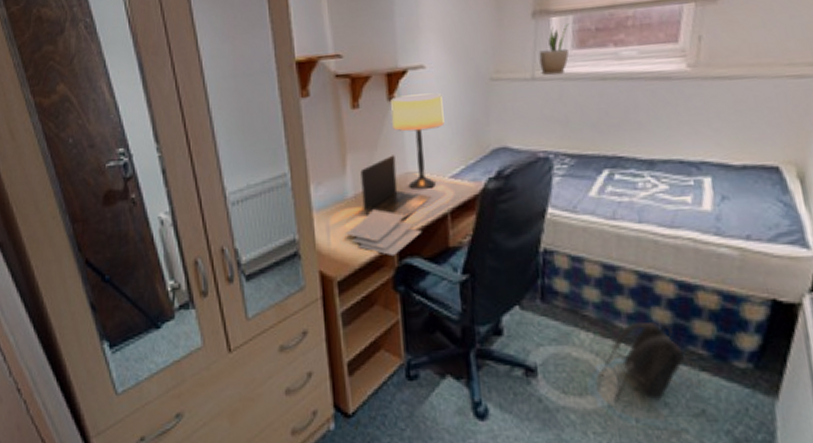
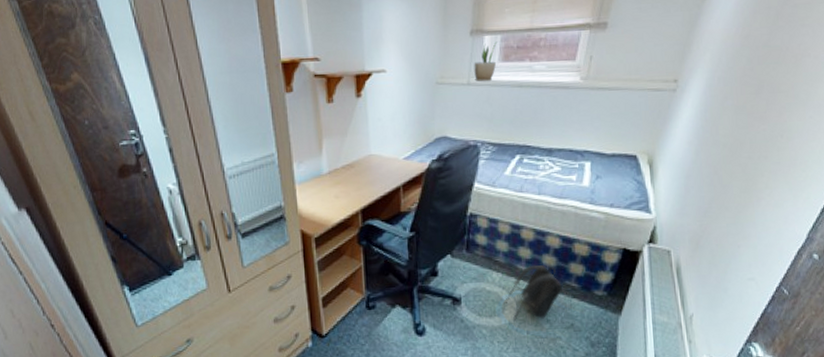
papers: present [344,209,422,257] -> none [320,183,381,219]
laptop computer: present [360,155,432,219] -> none [334,140,389,190]
table lamp: present [391,93,445,191] -> none [359,92,400,169]

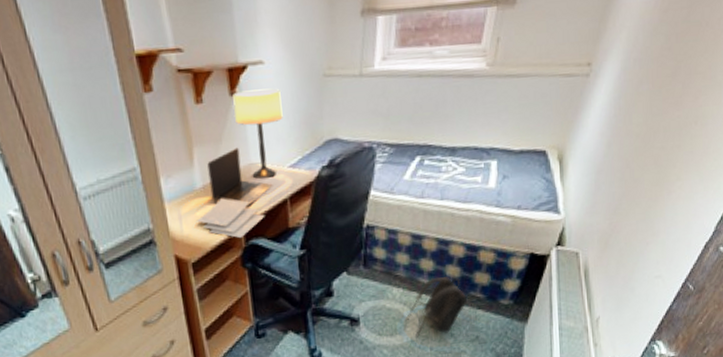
papers: none [320,183,381,219] -> present [195,198,265,239]
laptop computer: none [334,140,389,190] -> present [207,147,273,205]
table lamp: none [359,92,400,169] -> present [233,88,283,180]
potted plant: present [474,41,498,82] -> none [366,23,393,73]

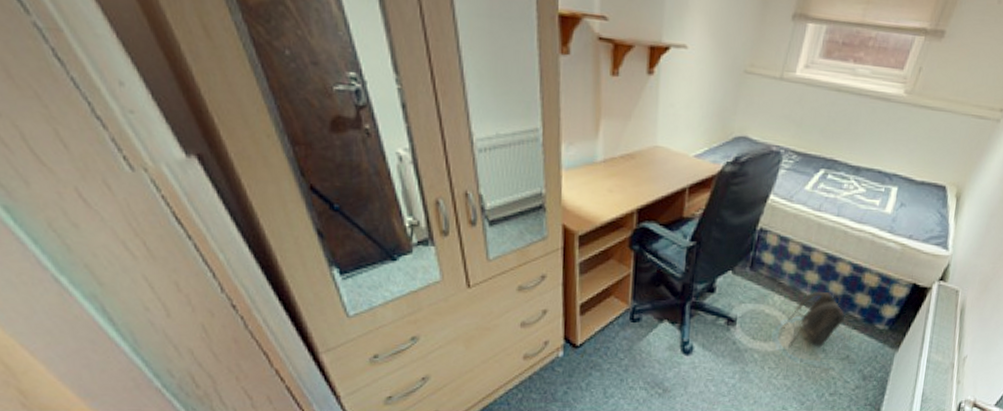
papers: present [195,198,265,239] -> none [590,175,661,220]
laptop computer: present [207,147,273,205] -> none [610,127,675,188]
table lamp: present [233,88,283,180] -> none [648,71,699,165]

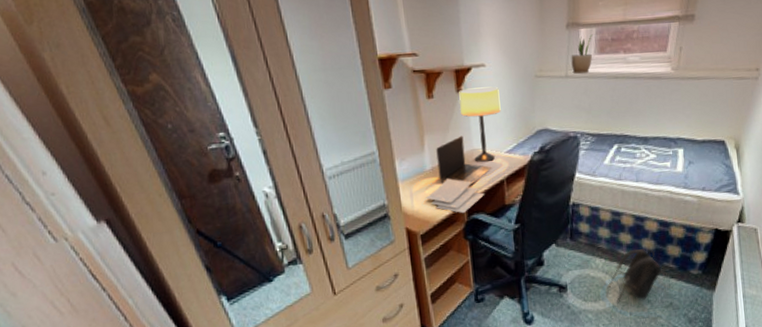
papers: none [590,175,661,220] -> present [425,178,485,214]
laptop computer: none [610,127,675,188] -> present [436,135,492,185]
table lamp: none [648,71,699,165] -> present [459,87,501,163]
potted plant: none [789,32,822,80] -> present [571,34,593,75]

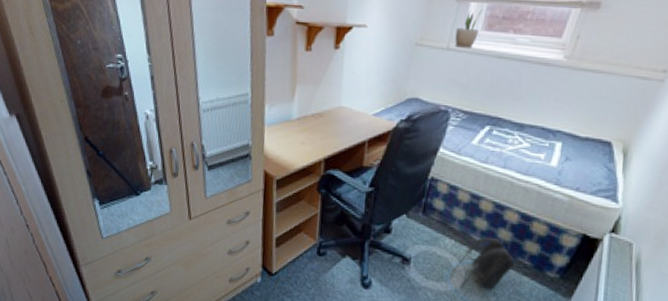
papers: present [425,178,485,214] -> none [286,131,345,167]
laptop computer: present [436,135,492,185] -> none [303,91,356,141]
table lamp: present [459,87,501,163] -> none [335,46,376,122]

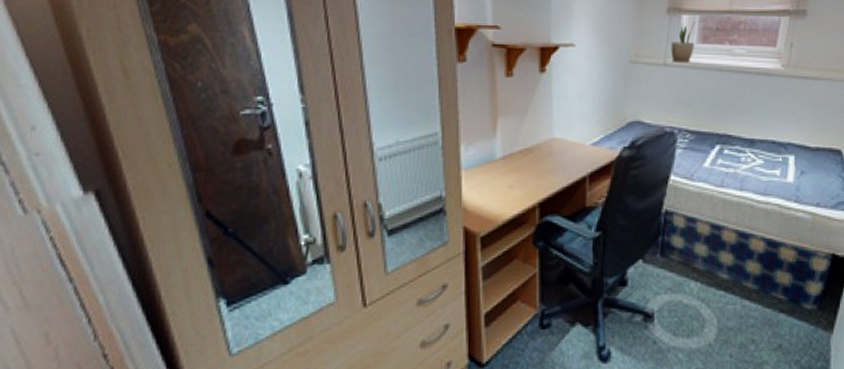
backpack: present [454,236,515,291] -> none [704,272,769,341]

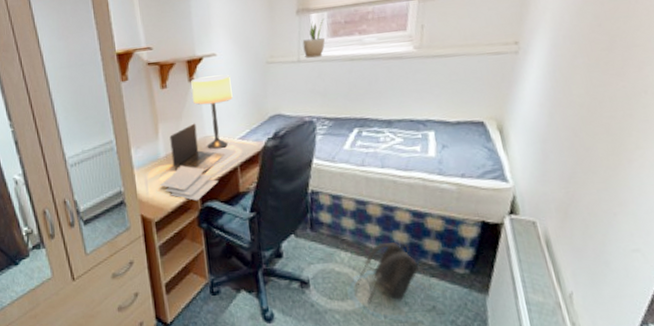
papers: none [490,170,563,214] -> present [159,165,219,201]
laptop computer: none [510,121,573,180] -> present [169,123,225,172]
table lamp: none [542,69,589,155] -> present [191,75,233,150]
backpack: none [704,272,769,341] -> present [356,242,419,303]

